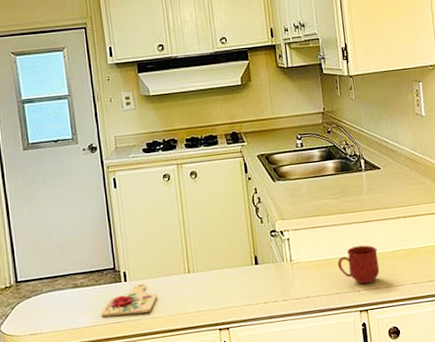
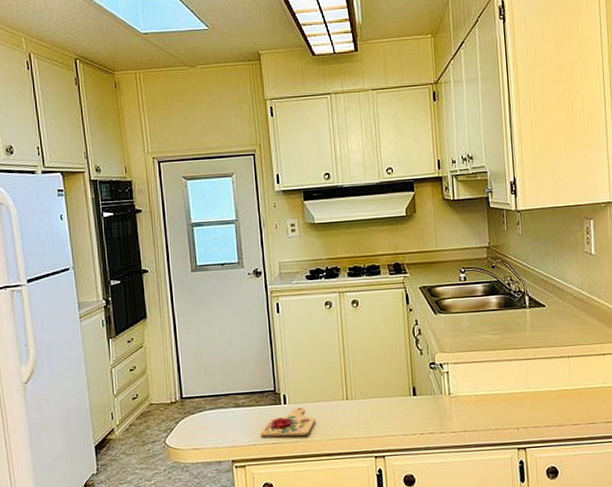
mug: present [338,245,380,285] -> none [497,383,540,422]

